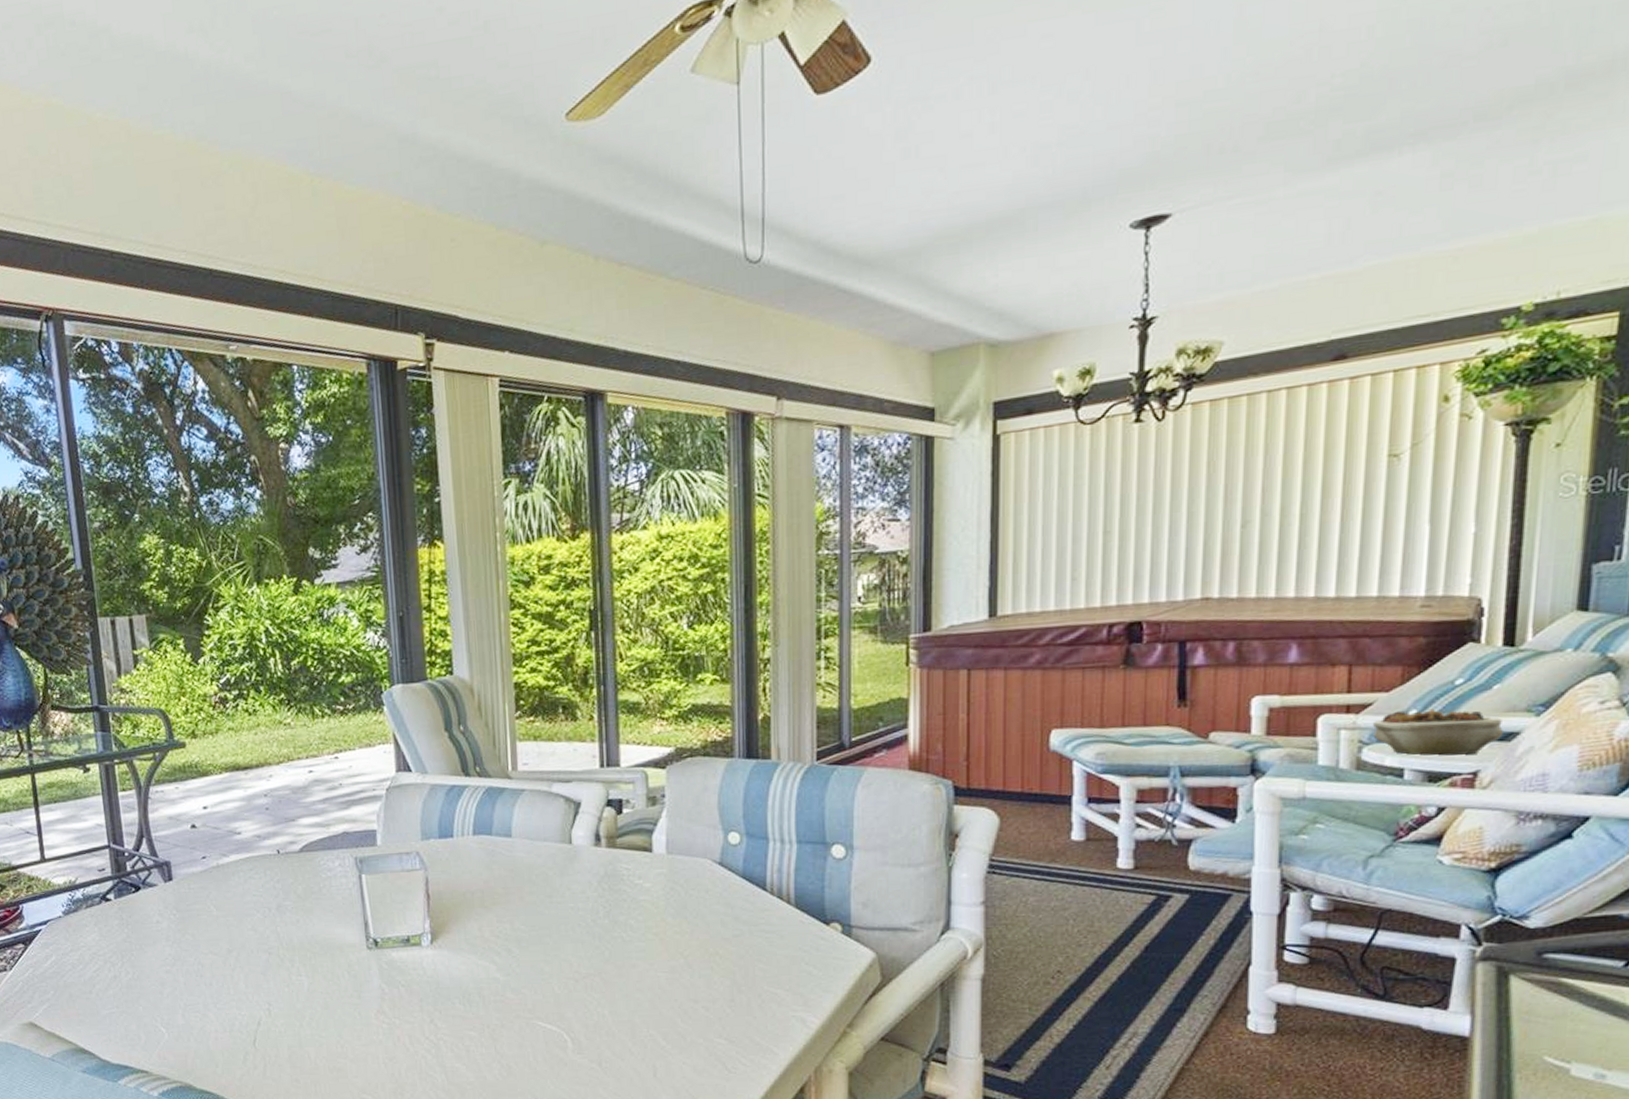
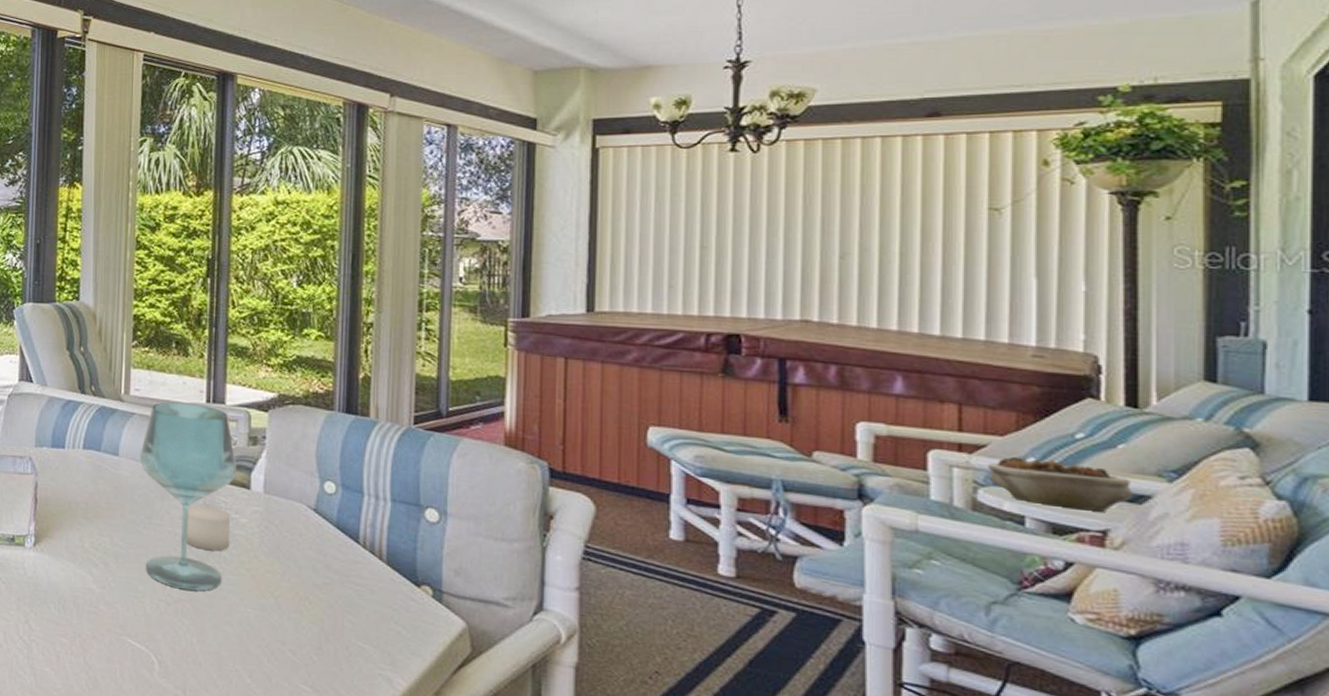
wine glass: none [534,770,637,964] -> present [139,402,237,591]
candle: none [588,875,635,920] -> present [186,505,231,551]

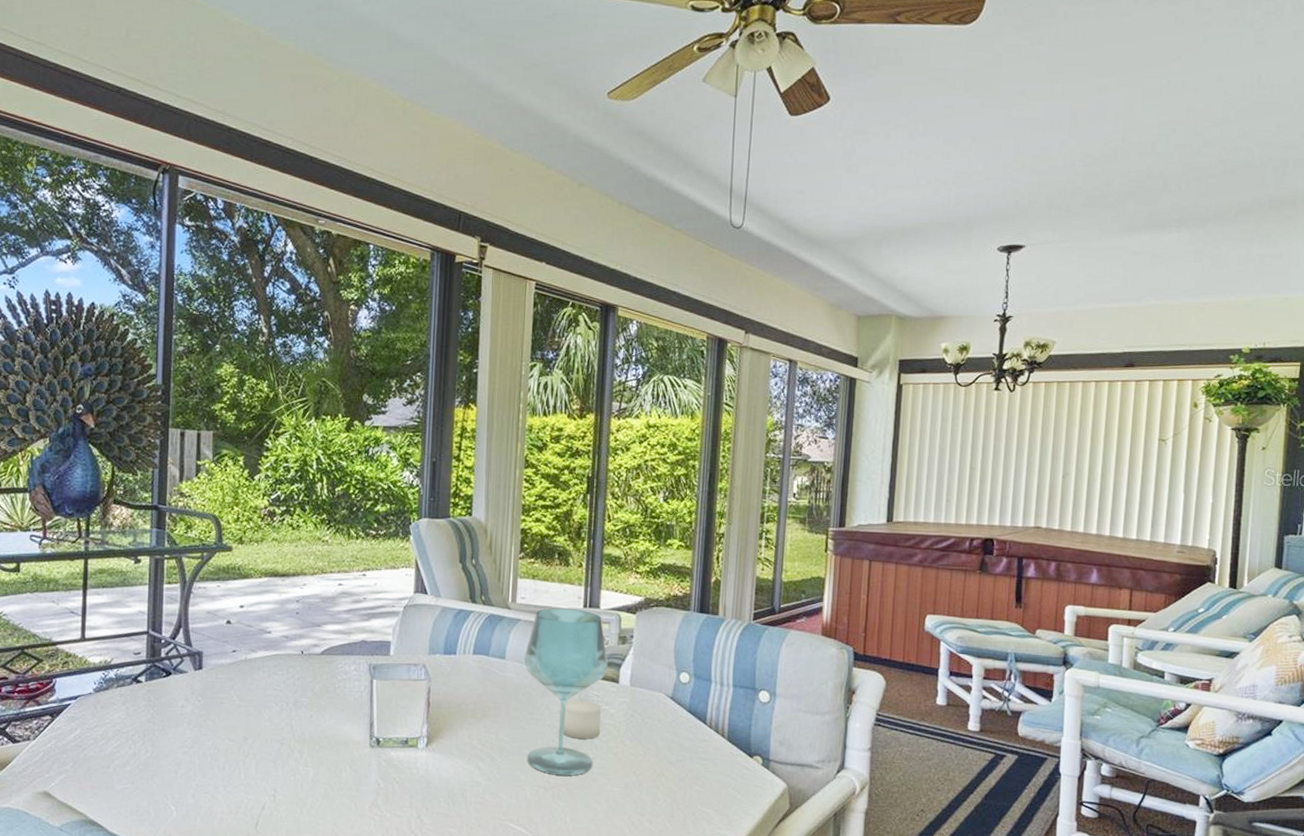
succulent planter: present [987,456,1132,512] -> none [1144,627,1229,666]

